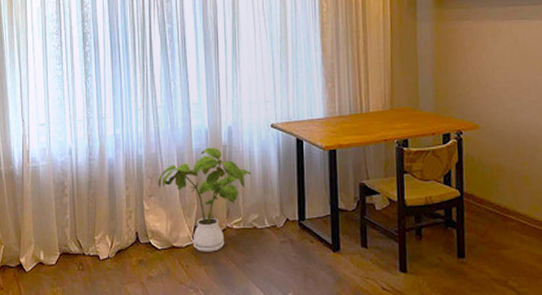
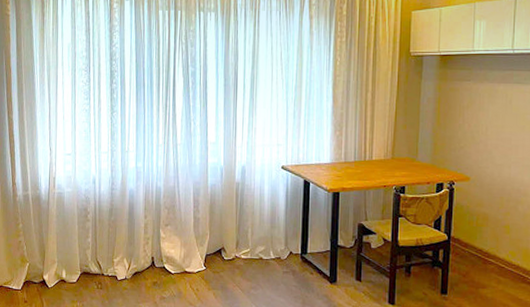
house plant: present [158,147,251,252] -> none [174,183,260,278]

